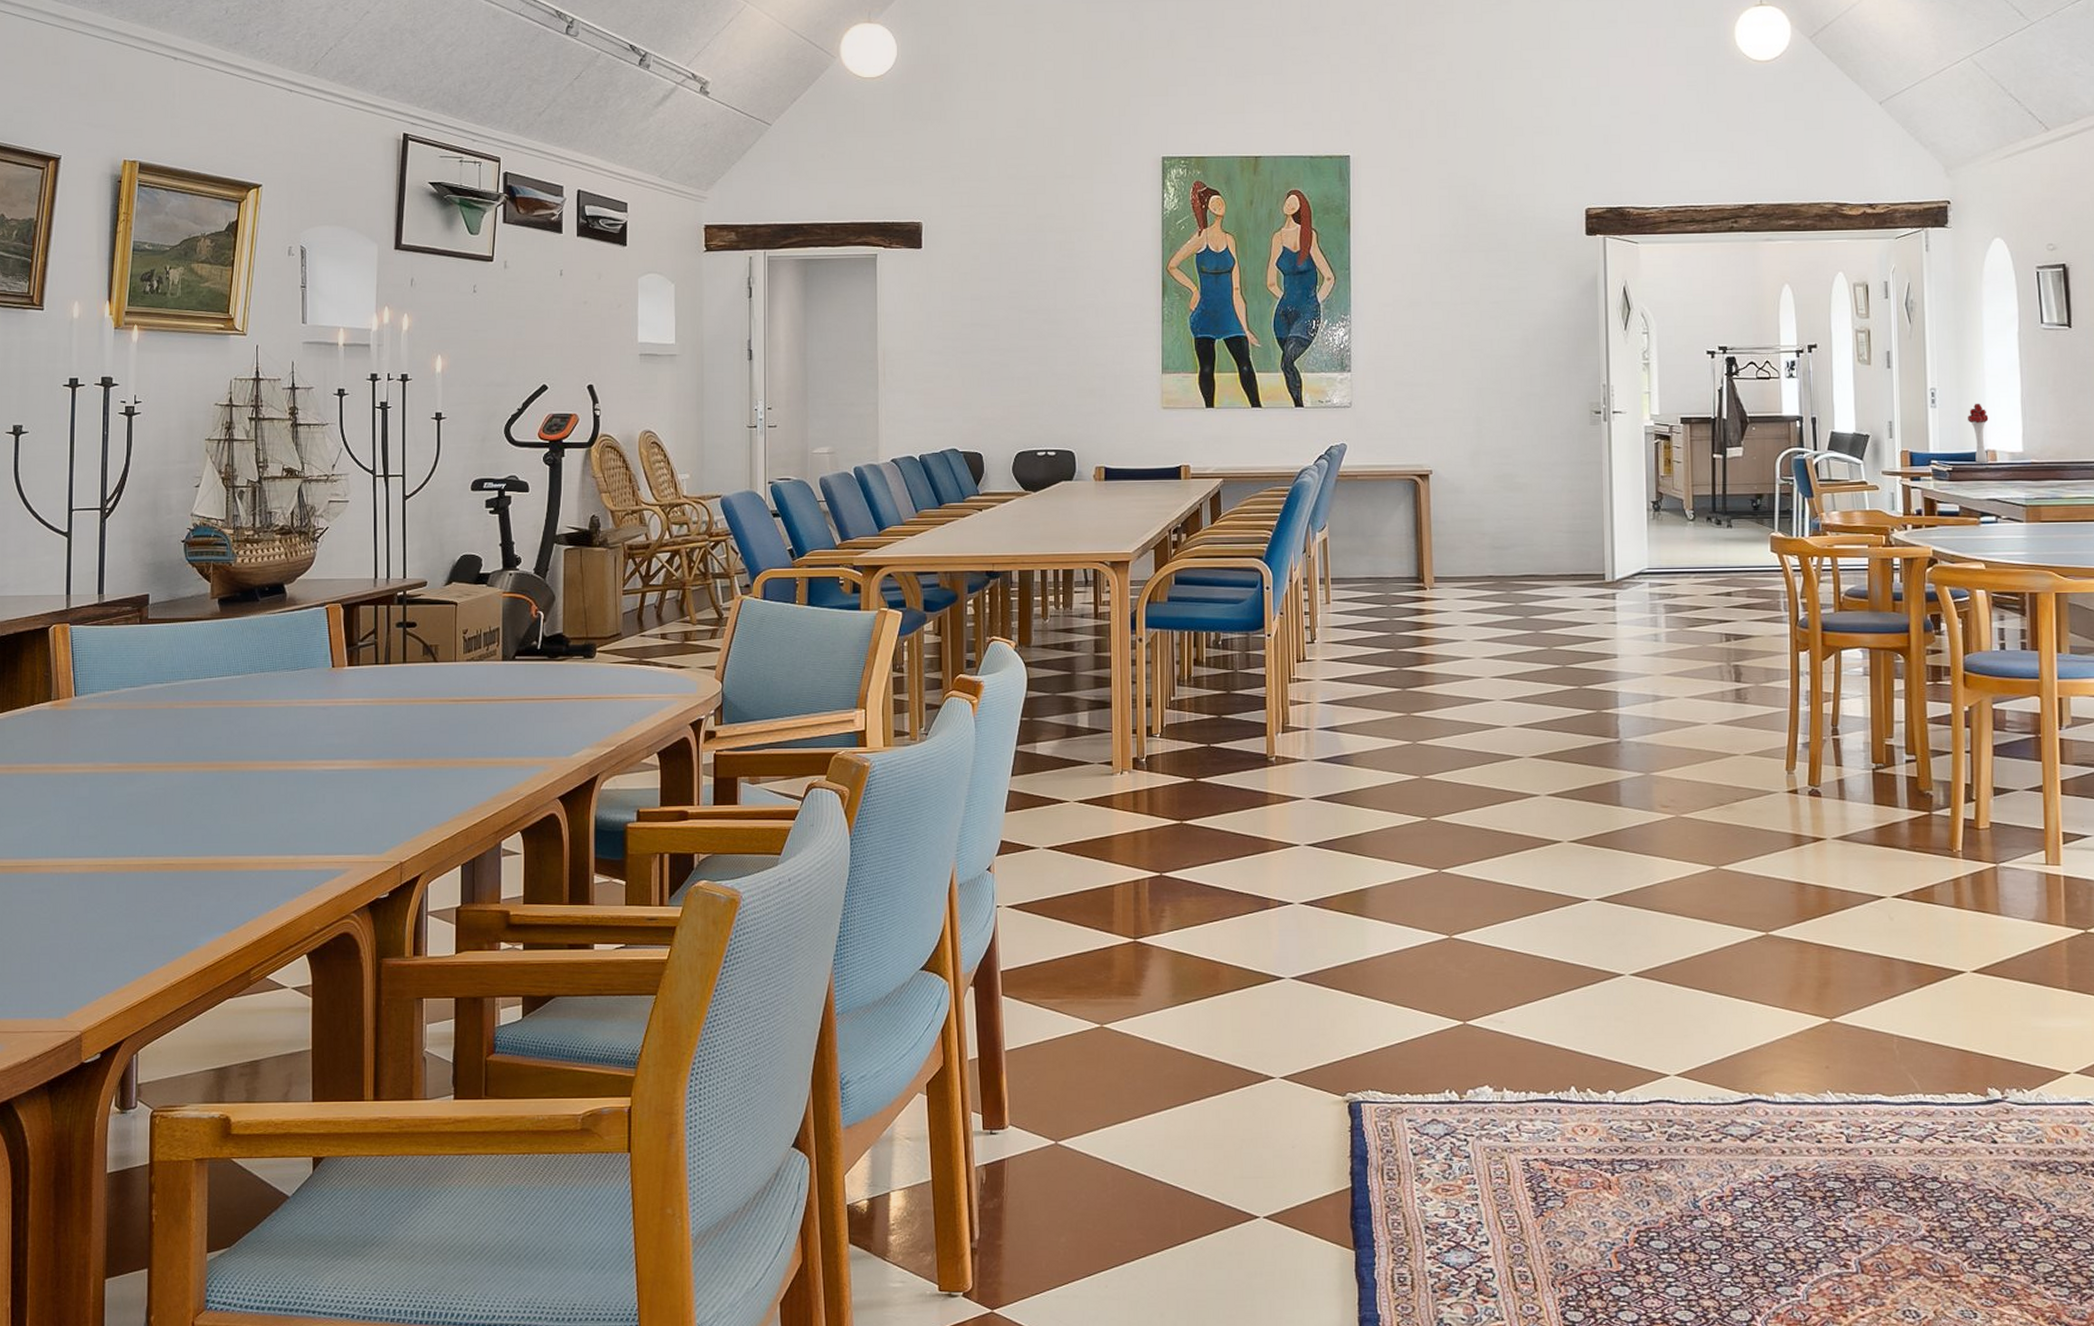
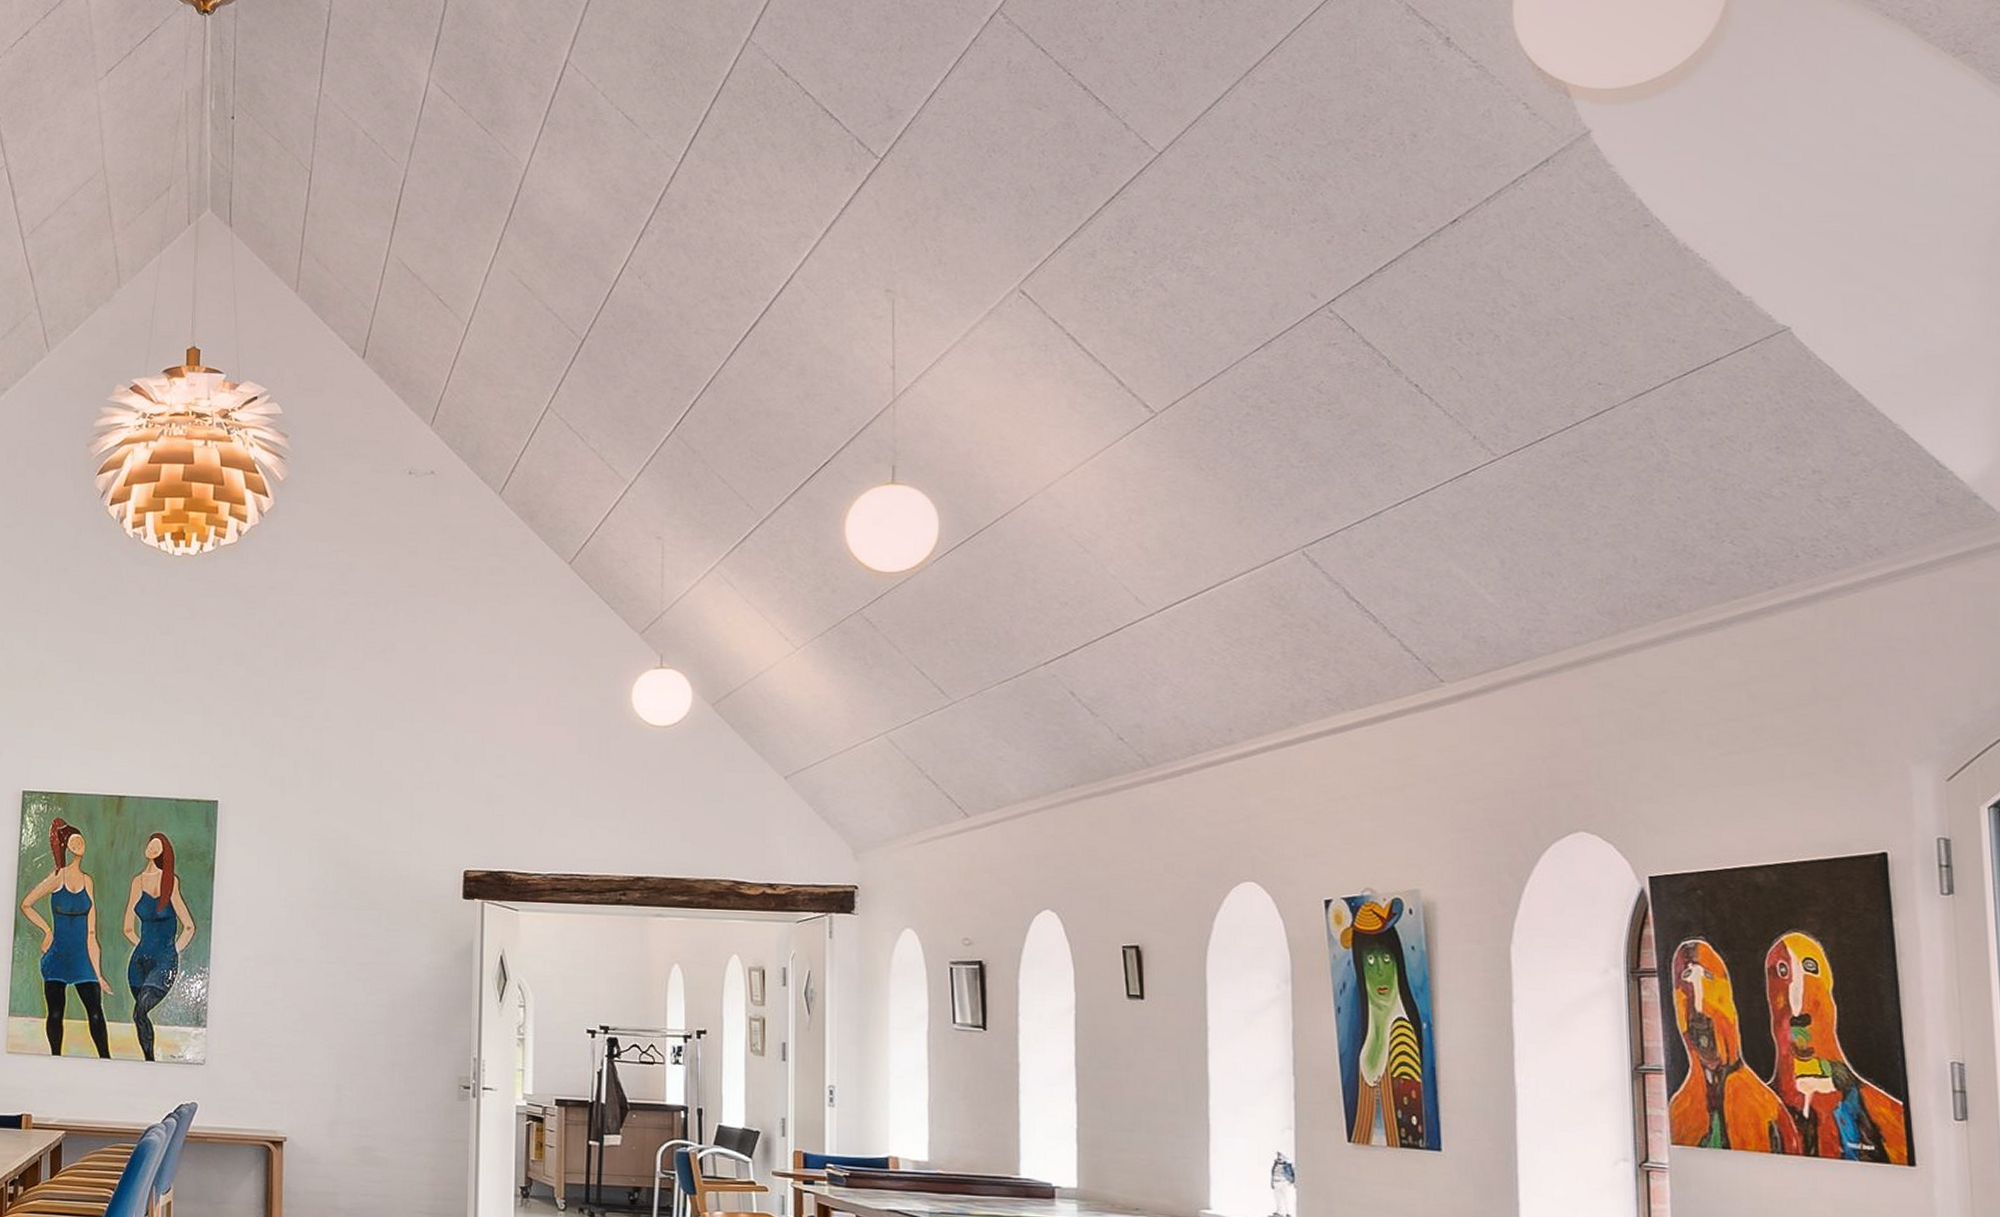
flower bouquet: present [1968,403,1989,464] -> none [869,1104,892,1171]

